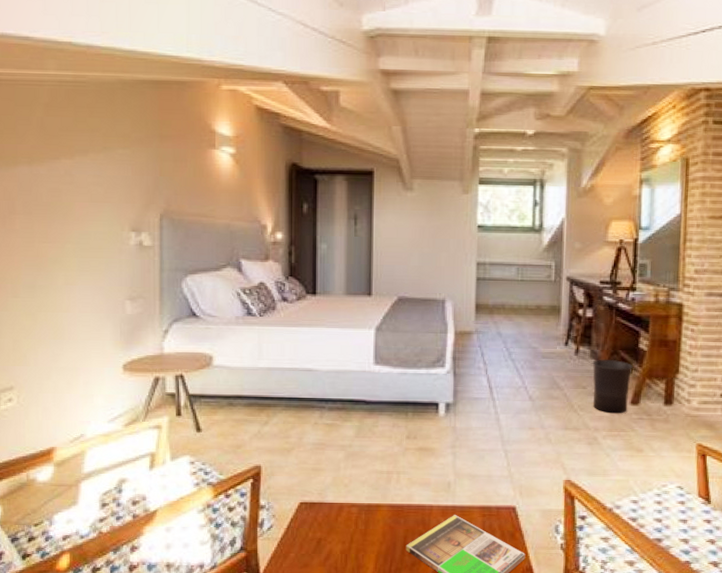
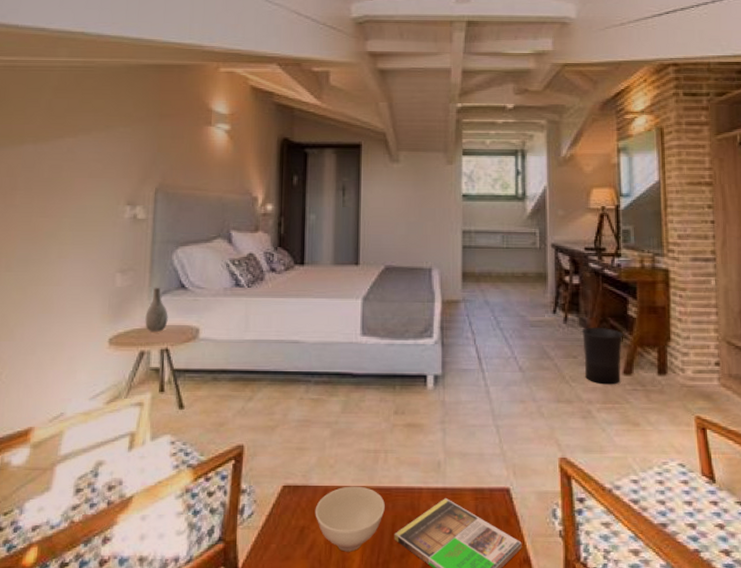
vase: none [158,315,181,360] -> present [145,287,168,333]
bowl: none [331,503,397,561] -> present [315,486,385,552]

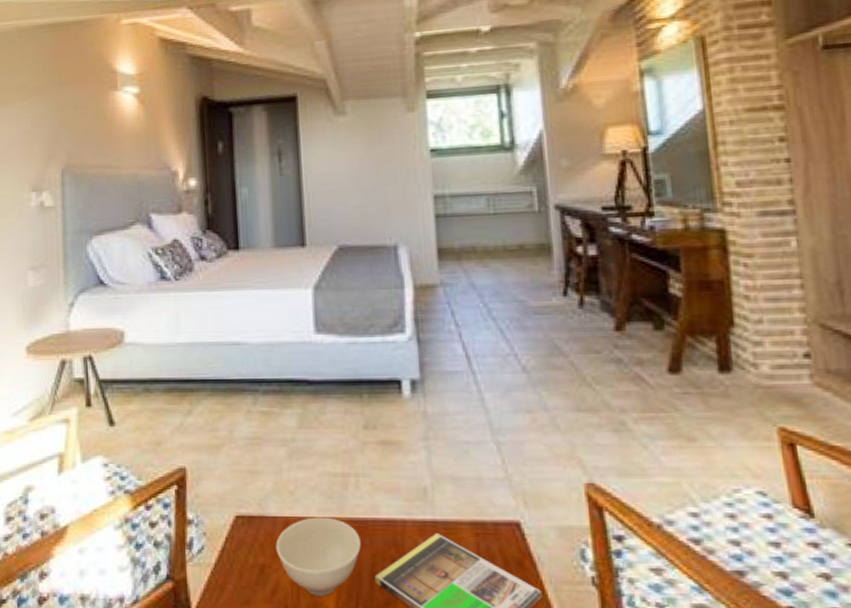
vase: present [145,287,168,333] -> none [63,285,89,339]
waste bin: present [581,328,623,385] -> none [604,312,665,387]

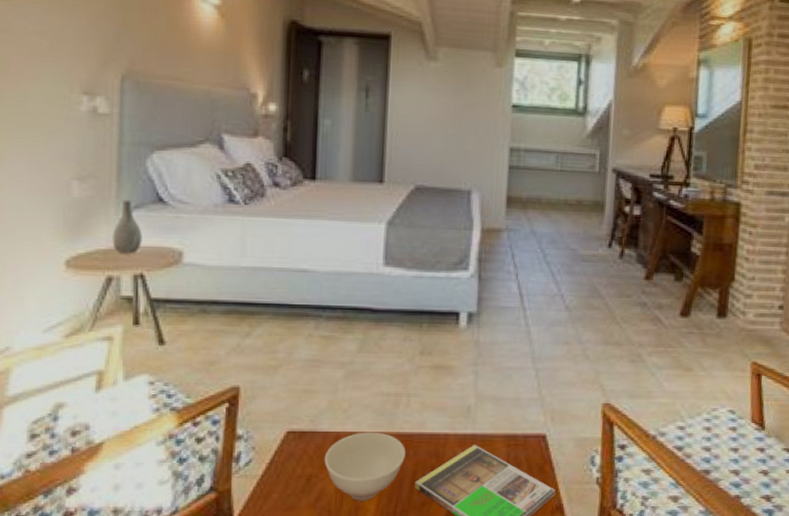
vase: none [63,285,89,339] -> present [112,199,142,255]

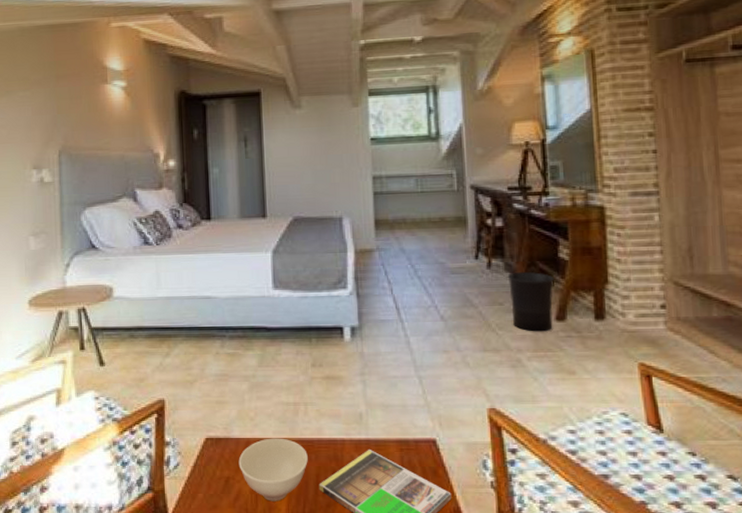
vase: present [112,199,142,255] -> none [60,248,82,294]
waste bin: none [638,264,684,327] -> present [507,272,554,332]

